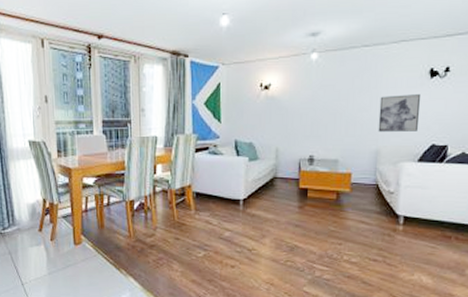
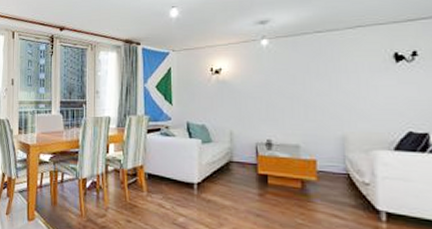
wall art: present [378,94,421,132] -> none [340,79,390,117]

